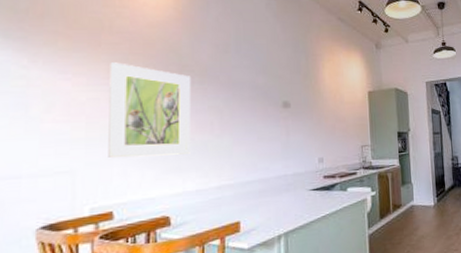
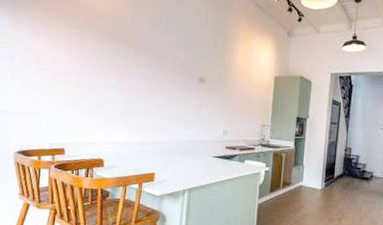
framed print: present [108,62,192,159] -> none [64,29,129,112]

